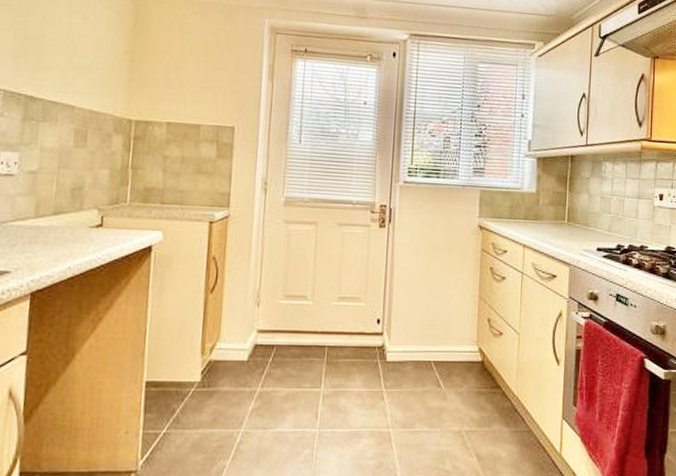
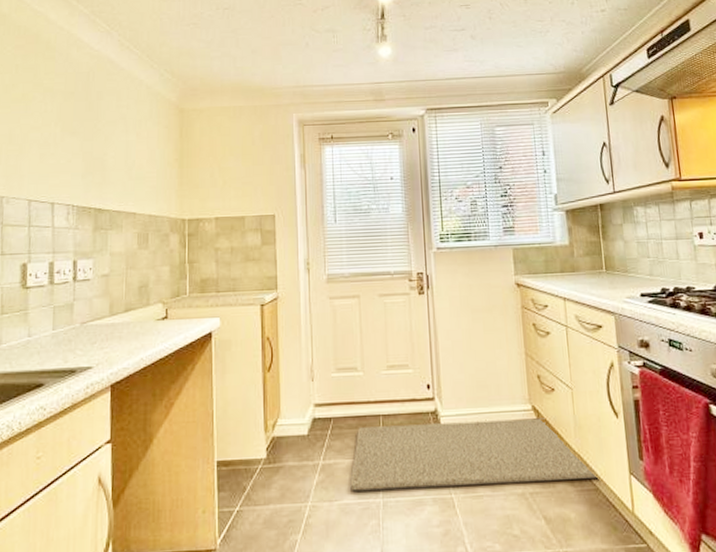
rug: none [287,357,531,420] -> present [350,418,596,491]

